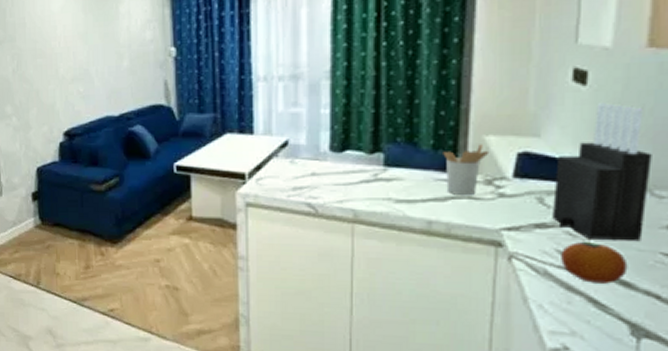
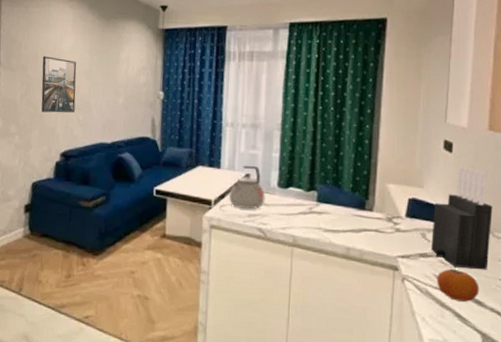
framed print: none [30,21,74,87] -> present [41,56,77,113]
kettle: none [266,127,314,181] -> present [228,165,265,210]
utensil holder: present [443,144,490,196] -> none [359,190,390,230]

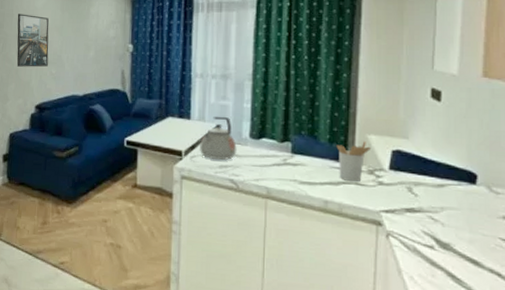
utensil holder: none [359,190,390,230] -> present [336,141,372,183]
knife block: present [431,166,493,270] -> none [419,116,490,228]
fruit: present [437,269,480,302] -> none [426,225,476,261]

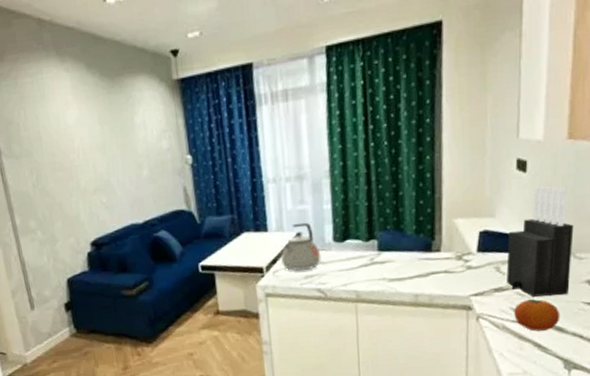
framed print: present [16,14,49,67] -> none [46,134,96,201]
utensil holder: present [336,141,372,183] -> none [423,226,459,271]
knife block: none [419,116,490,228] -> present [506,186,574,297]
fruit: none [426,225,476,261] -> present [514,299,560,332]

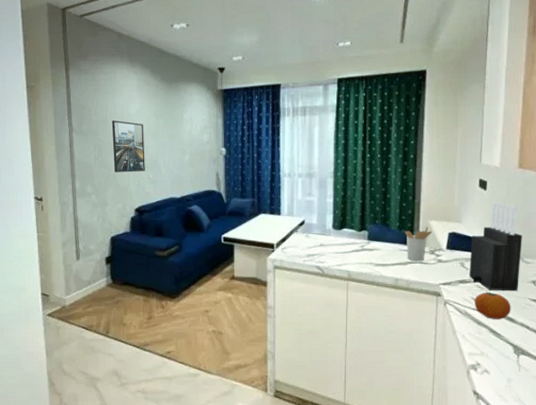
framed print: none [46,134,96,201] -> present [111,120,145,172]
kettle: present [280,222,321,271] -> none [289,211,322,250]
utensil holder: none [423,226,459,271] -> present [405,226,433,262]

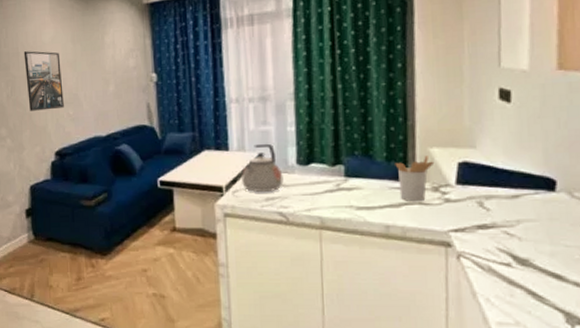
kettle: none [289,211,322,250] -> present [240,143,284,193]
knife block: present [469,202,522,291] -> none [491,118,570,239]
fruit: present [475,292,511,319] -> none [501,240,558,277]

